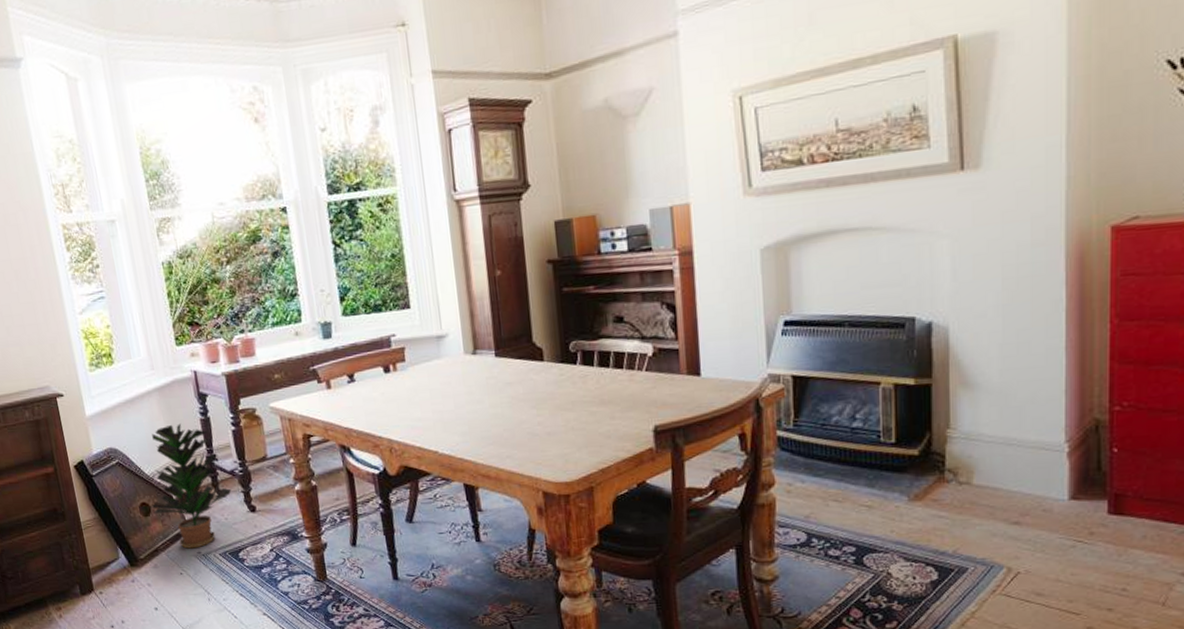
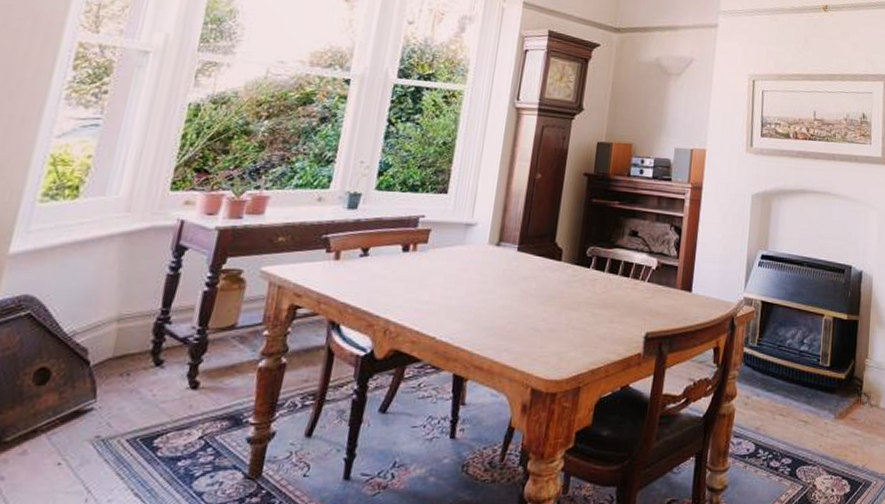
potted plant: present [150,423,232,549] -> none [50,276,176,431]

